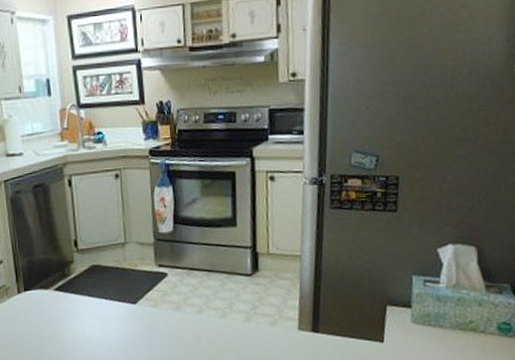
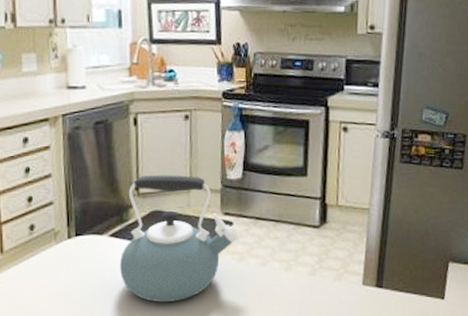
kettle: none [65,231,174,350] -> present [119,175,238,303]

